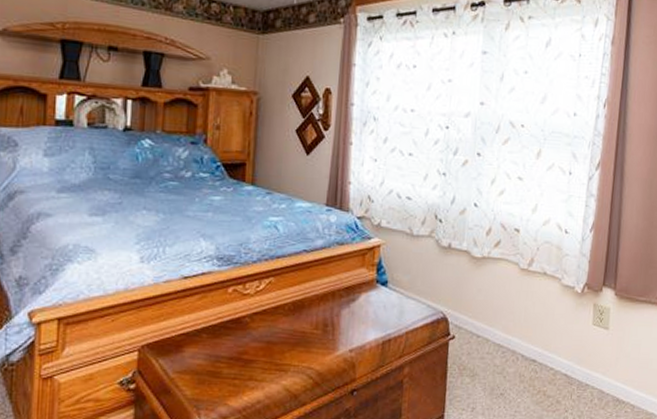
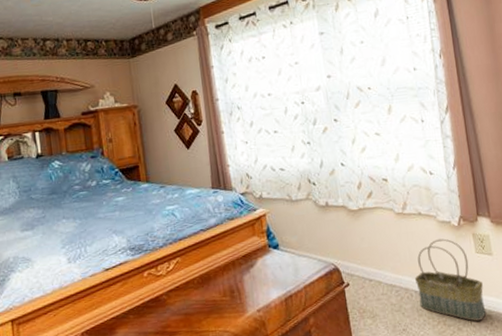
basket: none [523,304,592,396] -> present [414,238,486,321]

